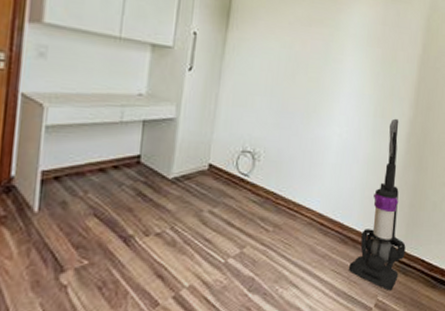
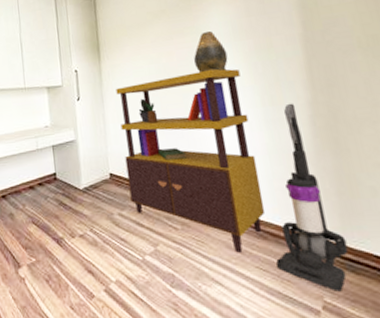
bookcase: none [226,66,364,256] -> present [116,68,266,253]
ceramic vessel: none [326,29,357,73] -> present [194,31,228,73]

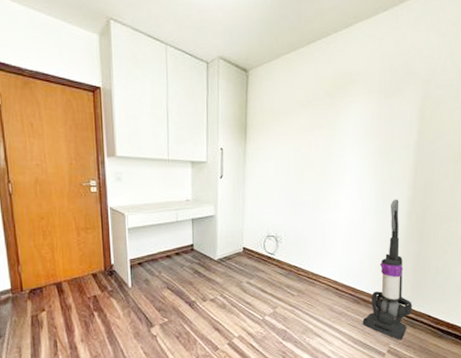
bookcase: present [116,68,266,253] -> none [257,162,364,314]
ceramic vessel: present [194,31,228,73] -> none [329,128,357,165]

